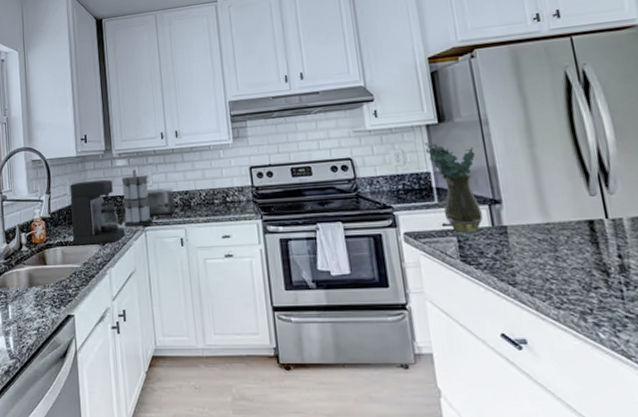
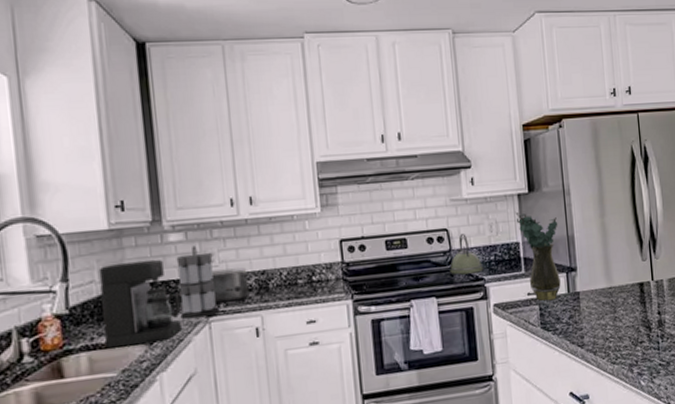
kettle: none [355,163,391,202] -> present [450,234,483,275]

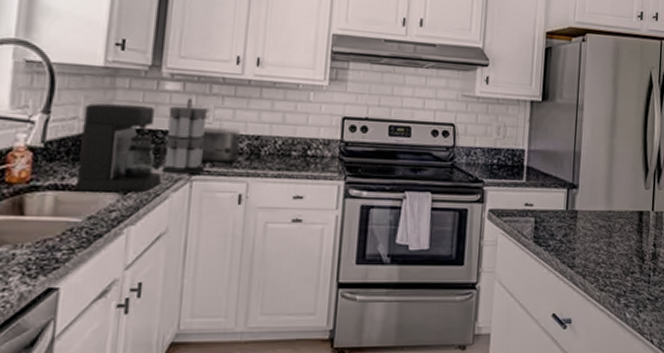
kettle: present [450,234,483,275] -> none [450,132,484,174]
vase: present [515,213,561,301] -> none [525,119,567,215]

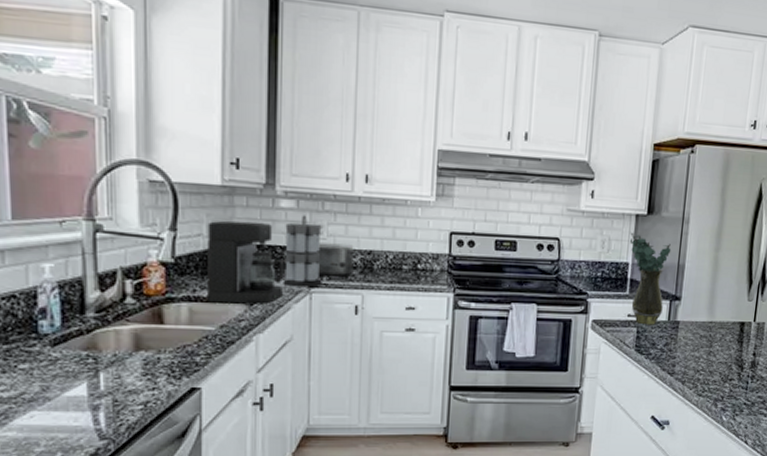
vase: none [525,119,567,215] -> present [629,233,671,325]

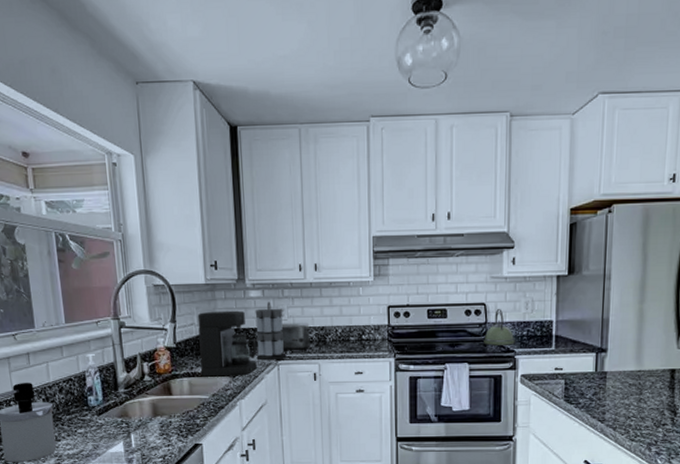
kettle: none [555,246,589,287] -> present [484,309,515,346]
vase: present [629,233,671,325] -> none [552,293,594,377]

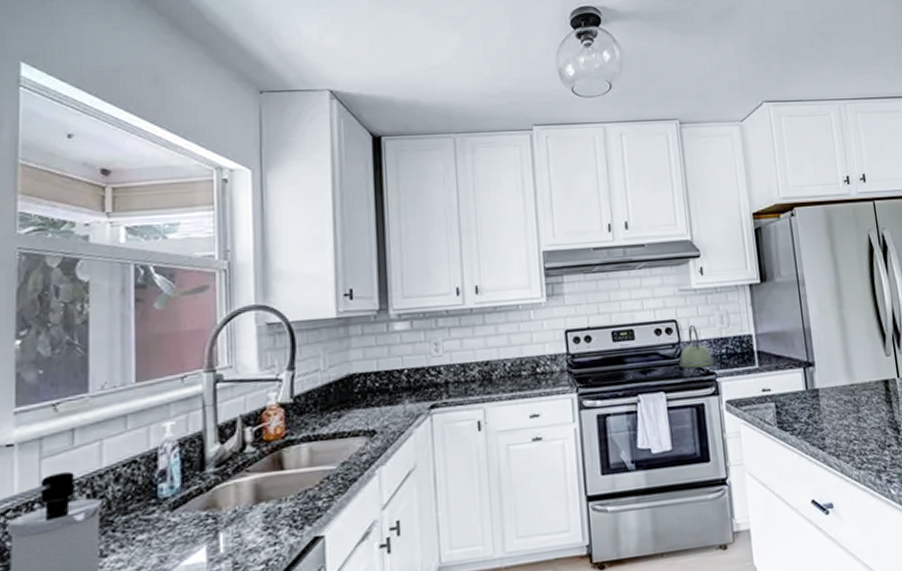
coffee maker: present [197,310,257,377] -> none [324,348,403,440]
spice rack: present [255,302,287,361] -> none [401,335,442,411]
toaster: present [271,323,312,351] -> none [422,357,474,396]

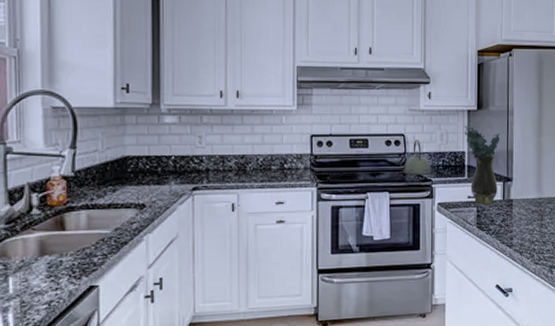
vase: none [747,304,798,398] -> present [464,126,500,205]

